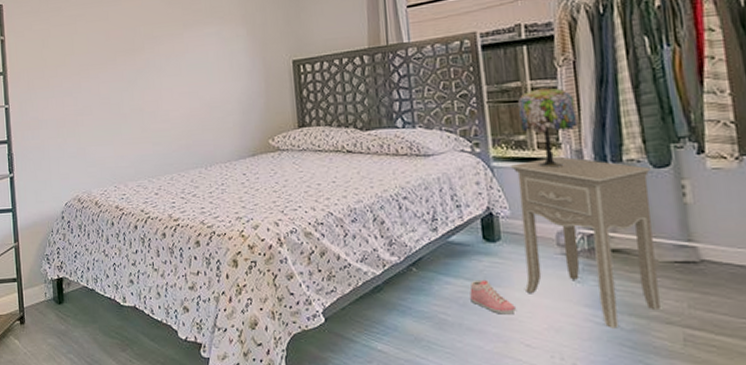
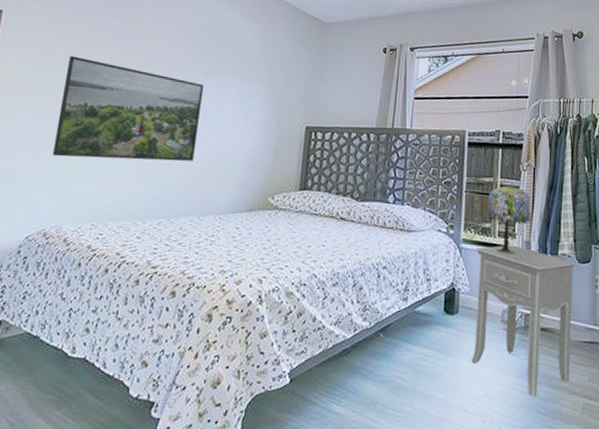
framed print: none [63,33,190,129] -> present [52,55,205,162]
sneaker: present [469,279,516,315] -> none [425,348,461,382]

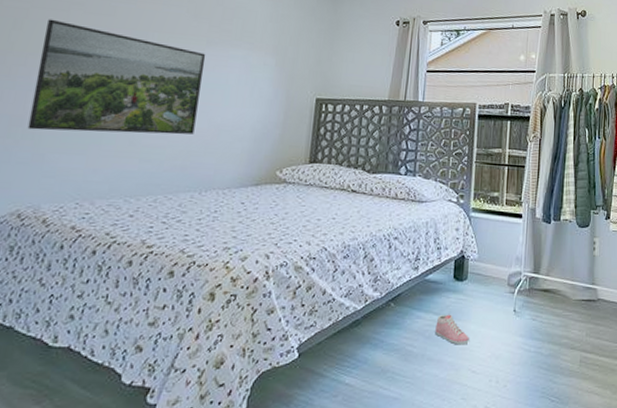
sneaker: none [425,348,461,382] -> present [435,314,469,345]
nightstand: present [471,244,576,397] -> none [479,212,577,354]
table lamp: present [488,184,531,255] -> none [496,155,537,221]

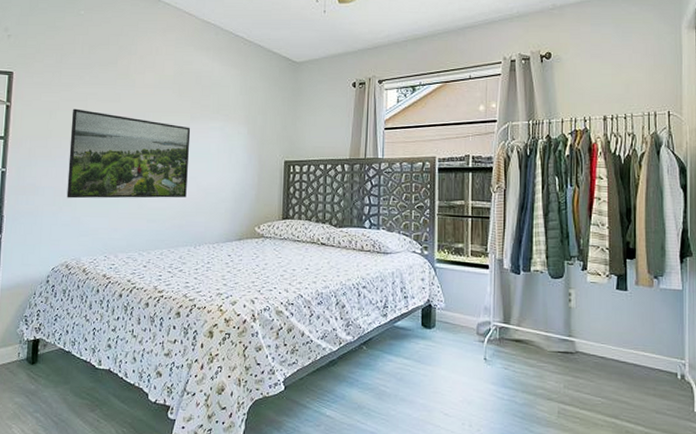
sneaker: present [435,314,469,345] -> none [406,359,440,389]

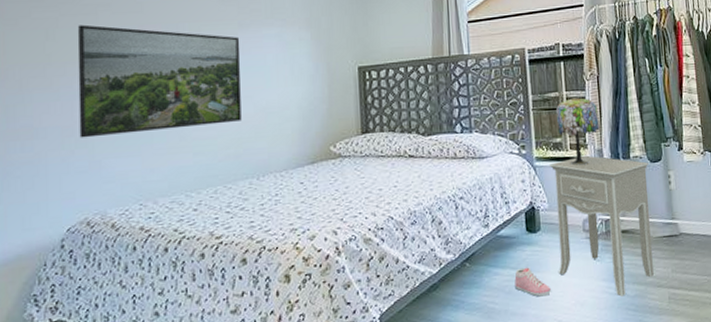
sneaker: none [406,359,440,389] -> present [514,267,551,297]
nightstand: none [449,263,549,402] -> present [549,155,654,297]
table lamp: none [460,206,502,272] -> present [555,96,600,166]

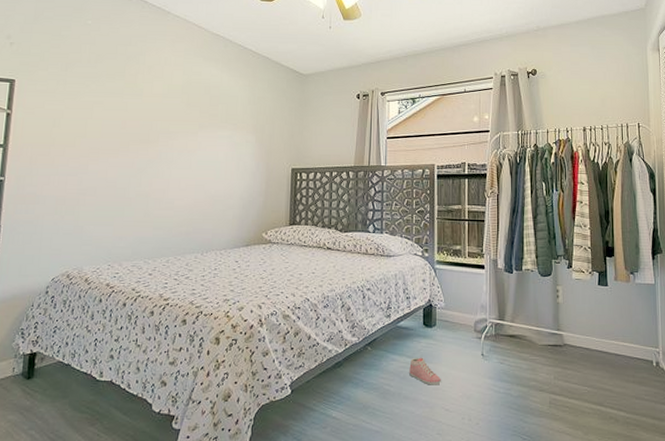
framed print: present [77,24,242,138] -> none [69,117,199,207]
nightstand: present [549,155,654,297] -> none [448,263,539,395]
table lamp: present [555,96,600,166] -> none [457,210,496,272]

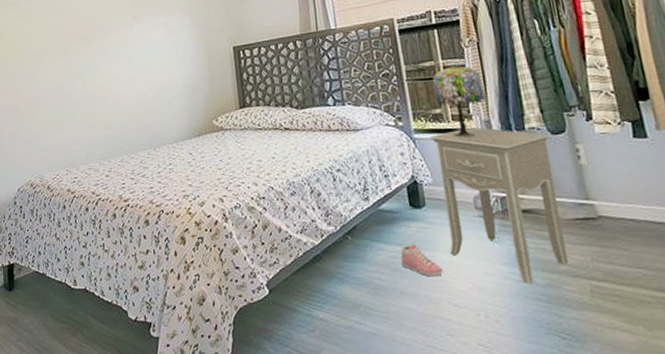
nightstand: none [448,263,539,395] -> present [429,127,568,284]
table lamp: none [457,210,496,272] -> present [432,64,485,138]

